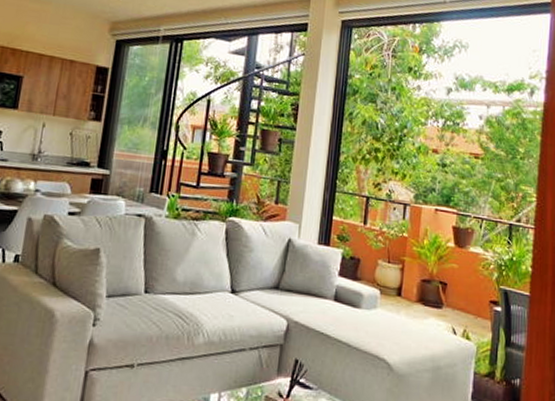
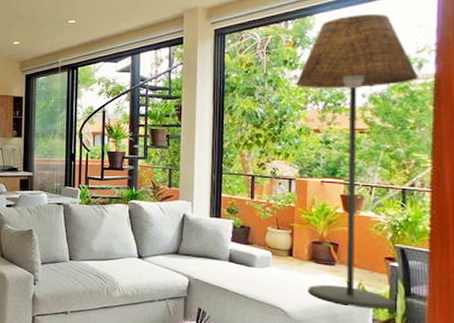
floor lamp: none [413,28,530,362] -> present [296,14,418,310]

